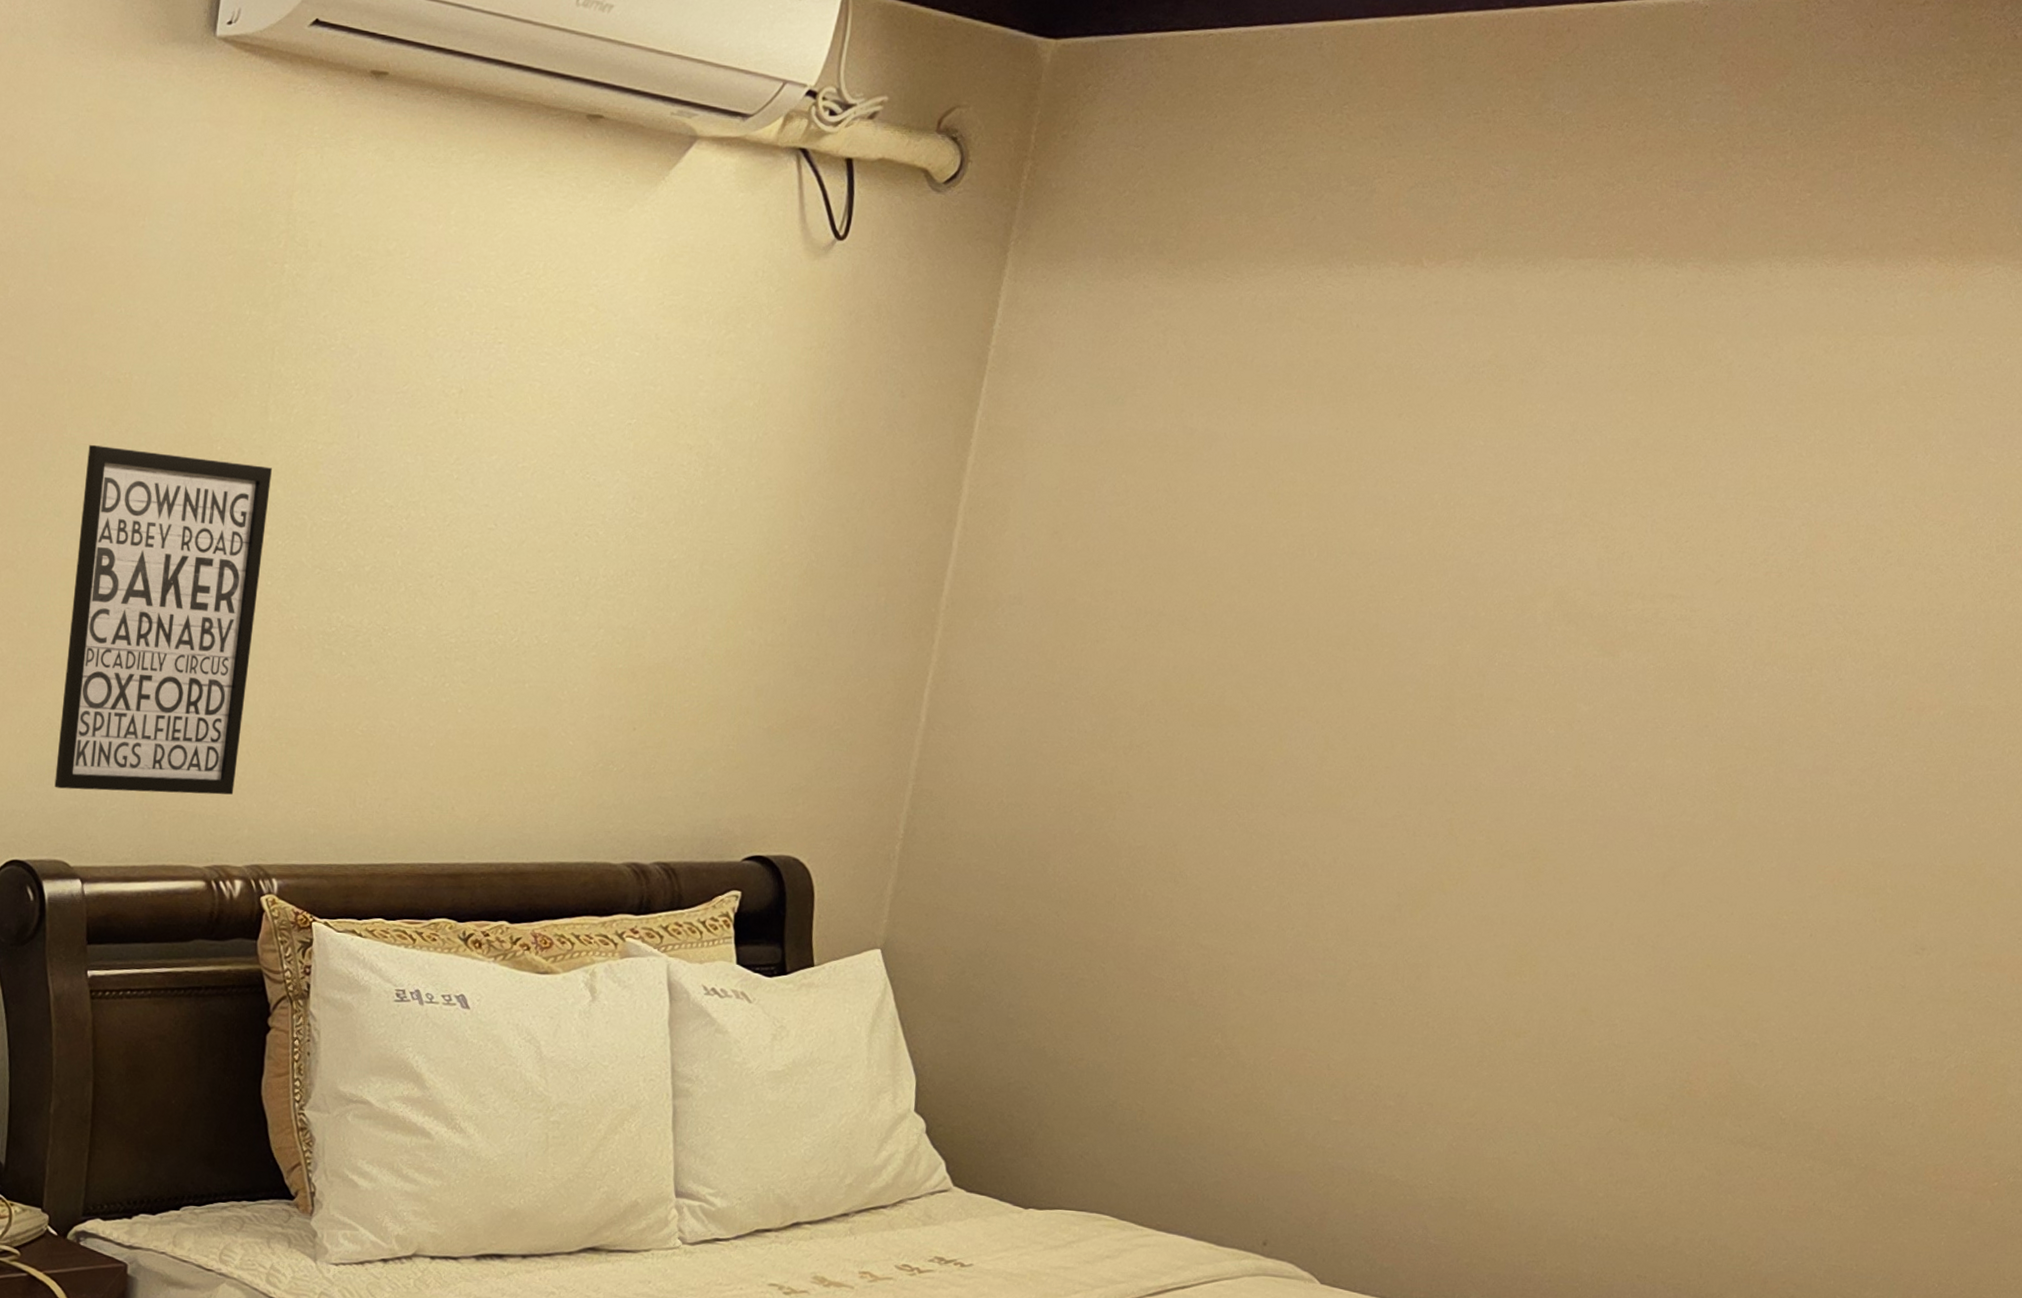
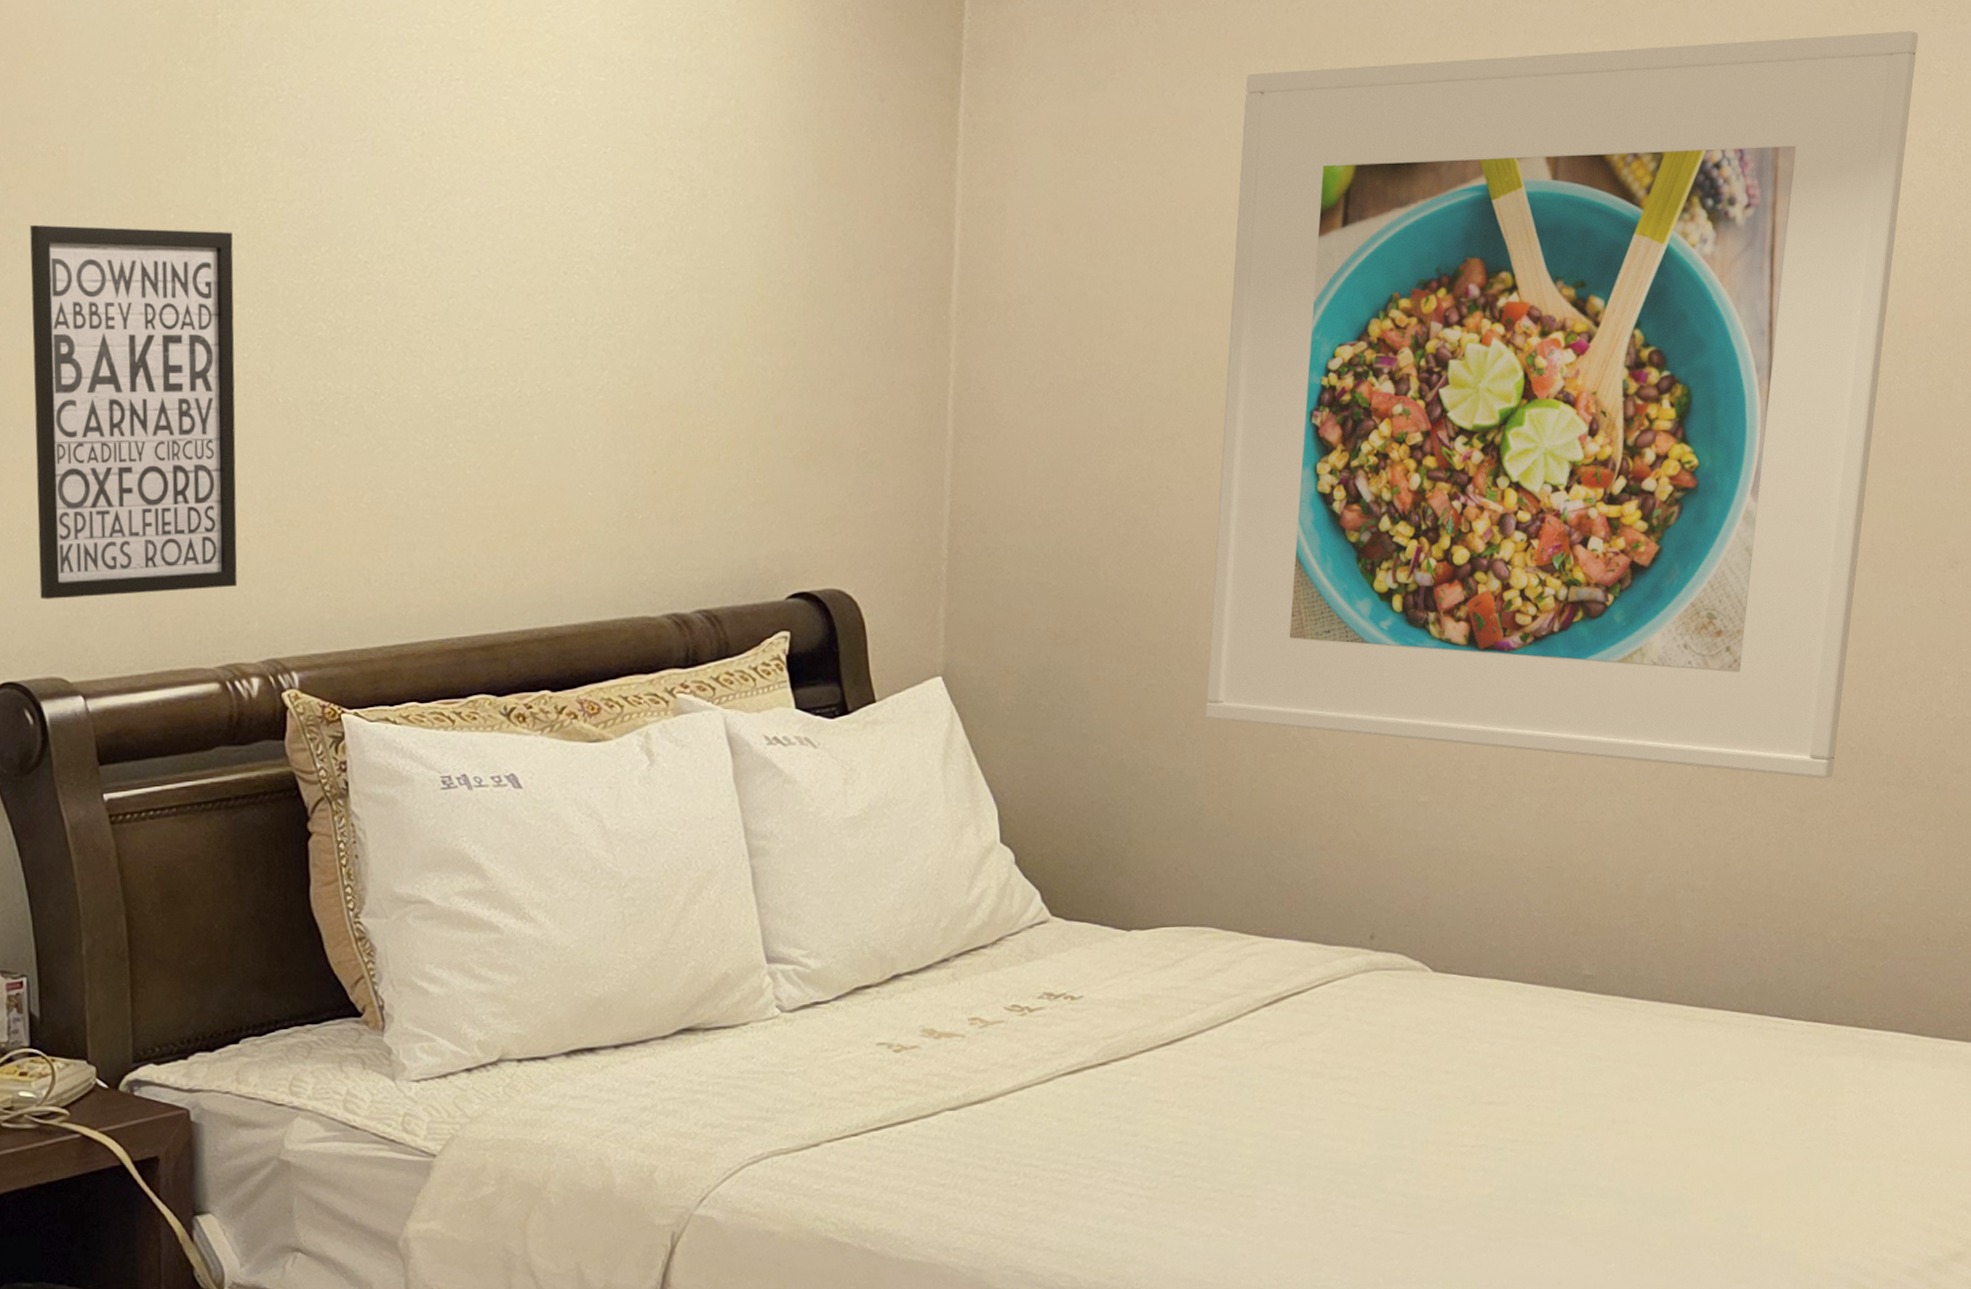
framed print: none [1132,401,1971,1146] -> present [1205,31,1918,779]

